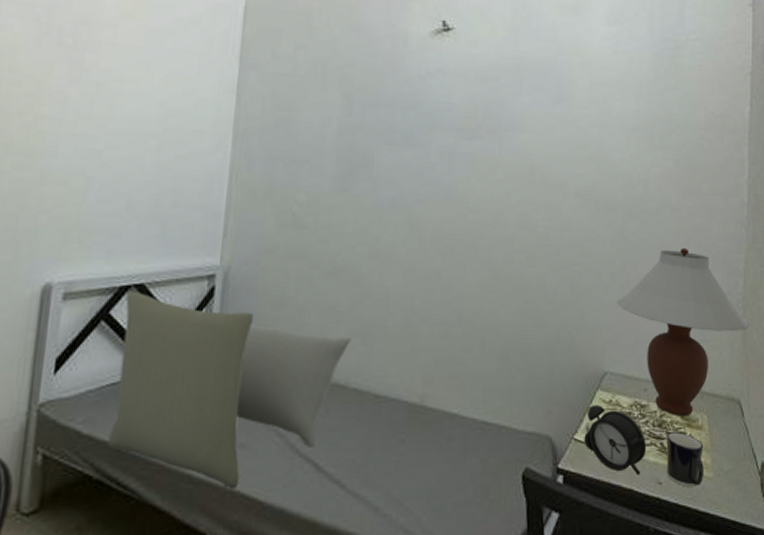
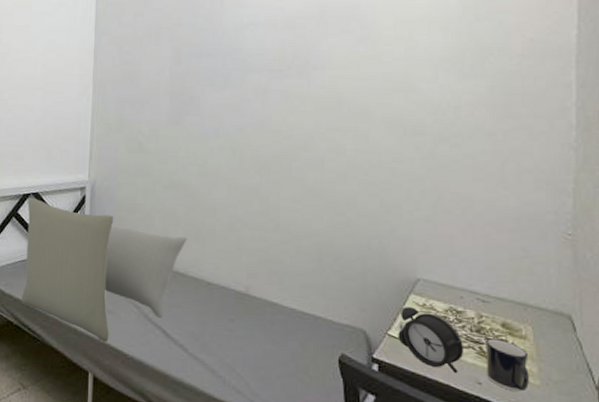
table lamp: present [617,247,749,417] -> none [428,168,580,326]

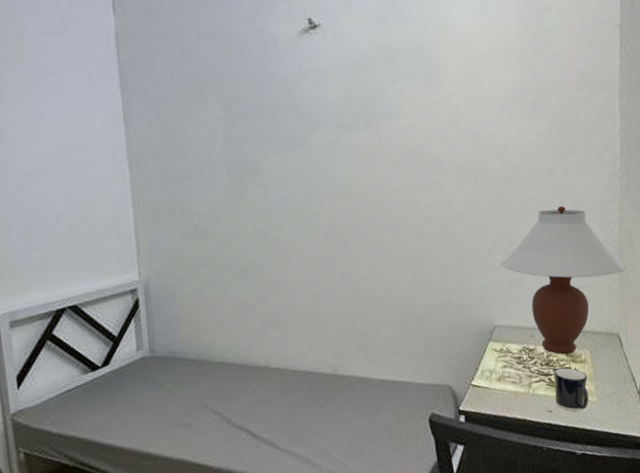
pillow: present [22,197,113,342] -> none [64,312,189,460]
cushion: present [104,224,187,318] -> none [173,326,266,420]
alarm clock: present [398,305,464,373] -> none [480,354,537,407]
table lamp: none [428,168,580,326] -> present [501,205,625,355]

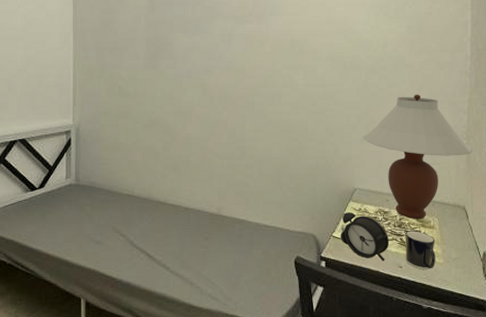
alarm clock: none [480,354,537,407] -> present [340,211,390,261]

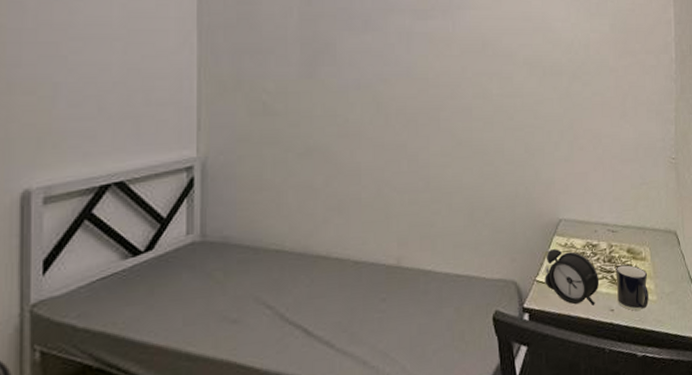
table lamp: present [363,94,472,220] -> none [567,103,681,251]

